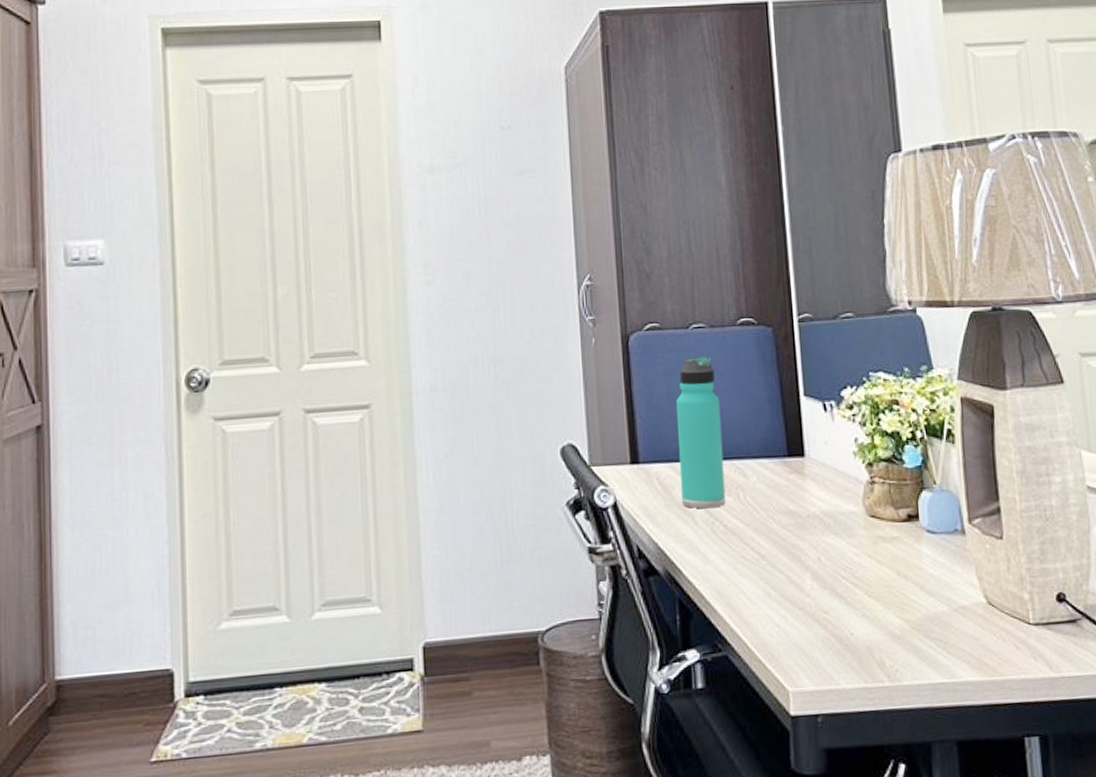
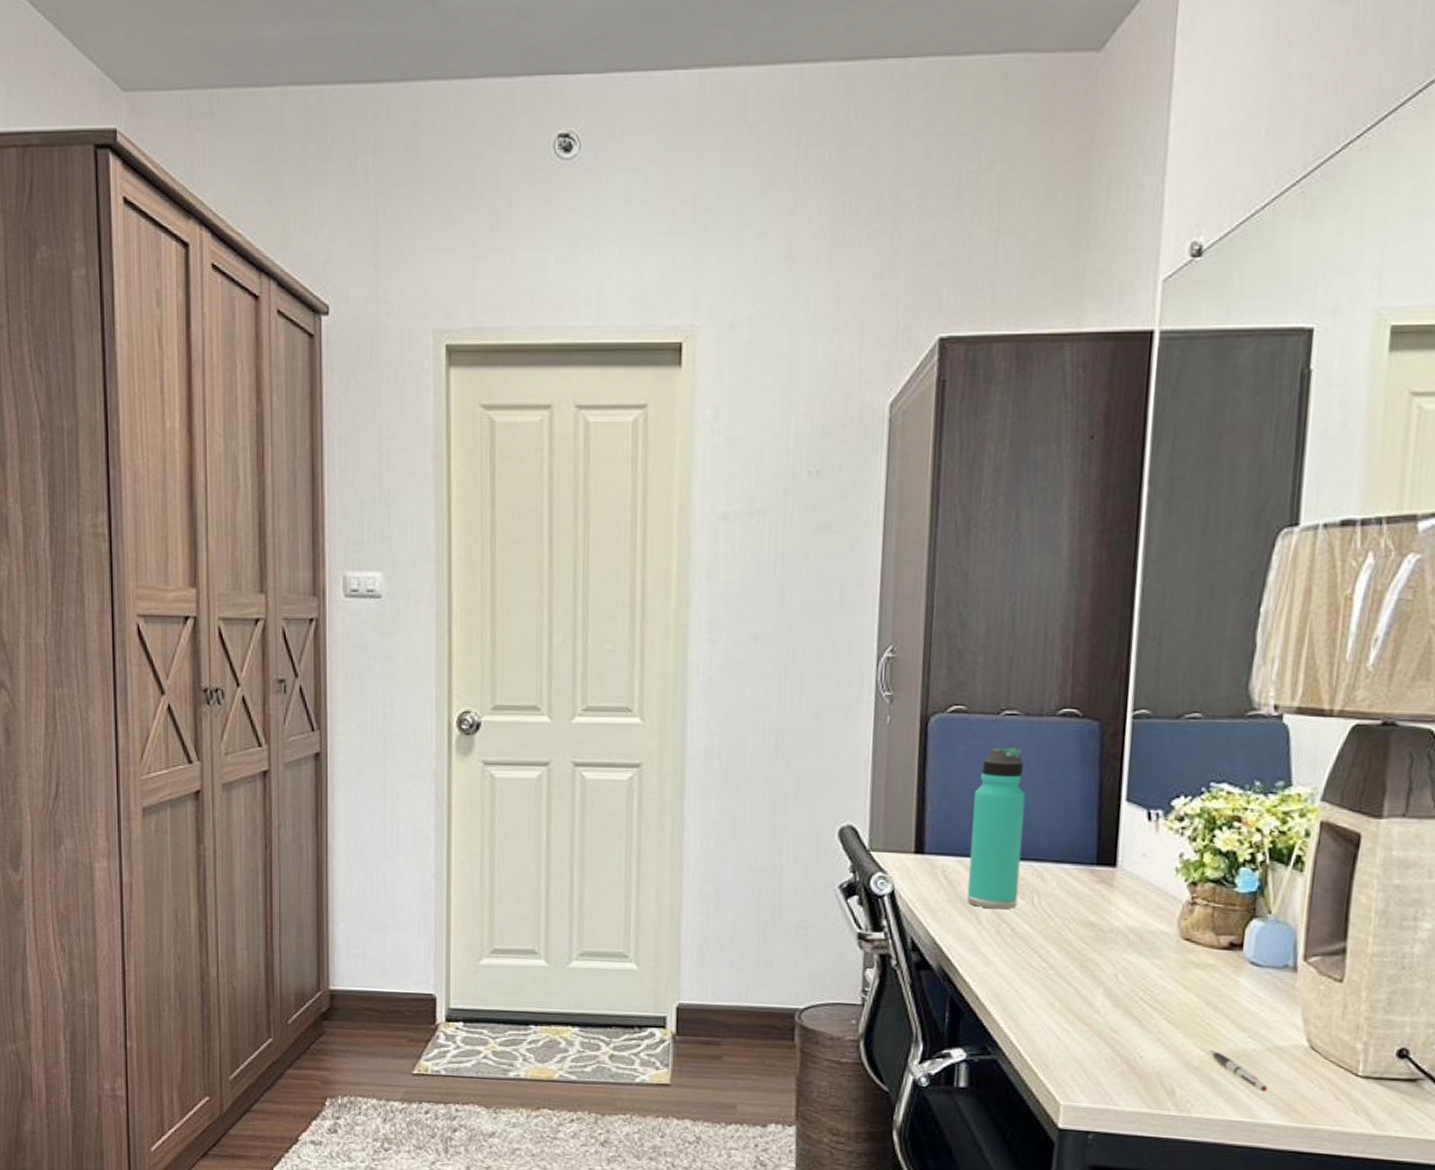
pen: none [907,618,961,652] -> present [1209,1050,1268,1093]

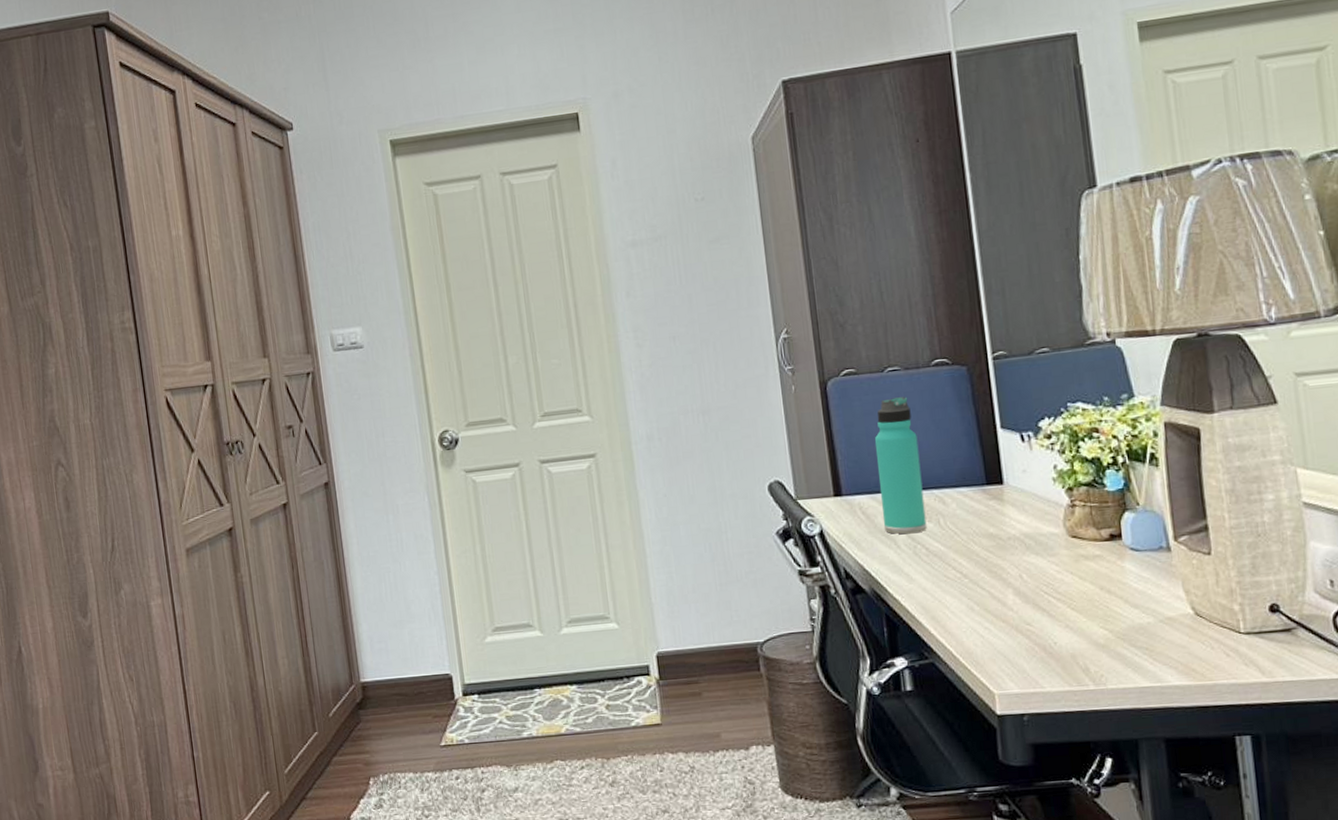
pen: present [1209,1050,1268,1093] -> none [1111,628,1167,659]

